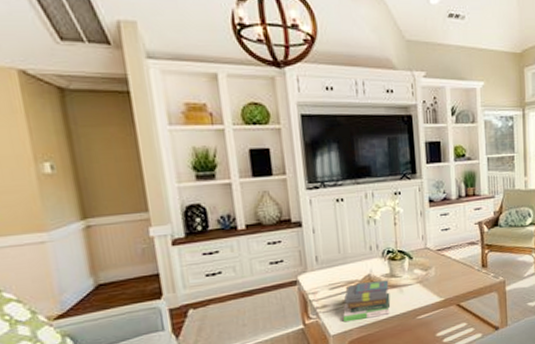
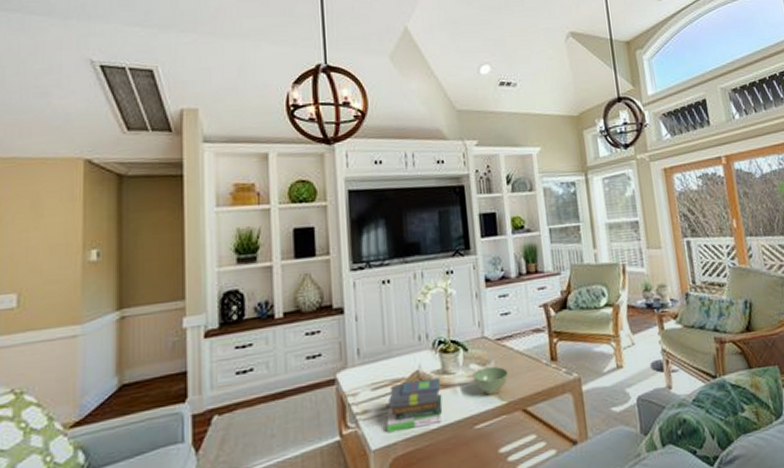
bowl: none [416,271,446,294] -> present [473,366,508,395]

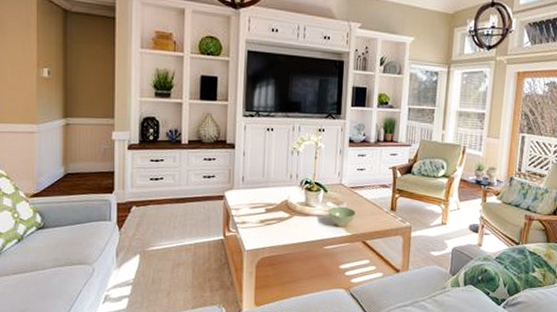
books: present [386,378,443,433] -> none [259,207,303,241]

